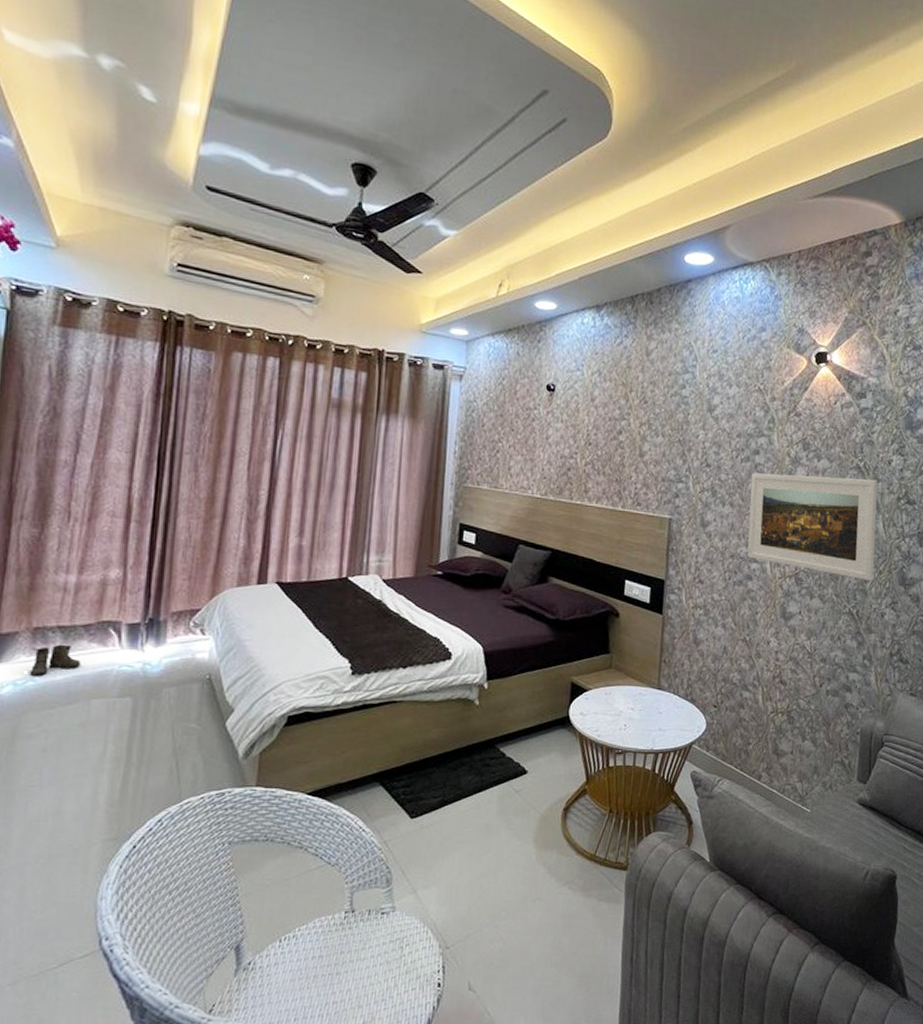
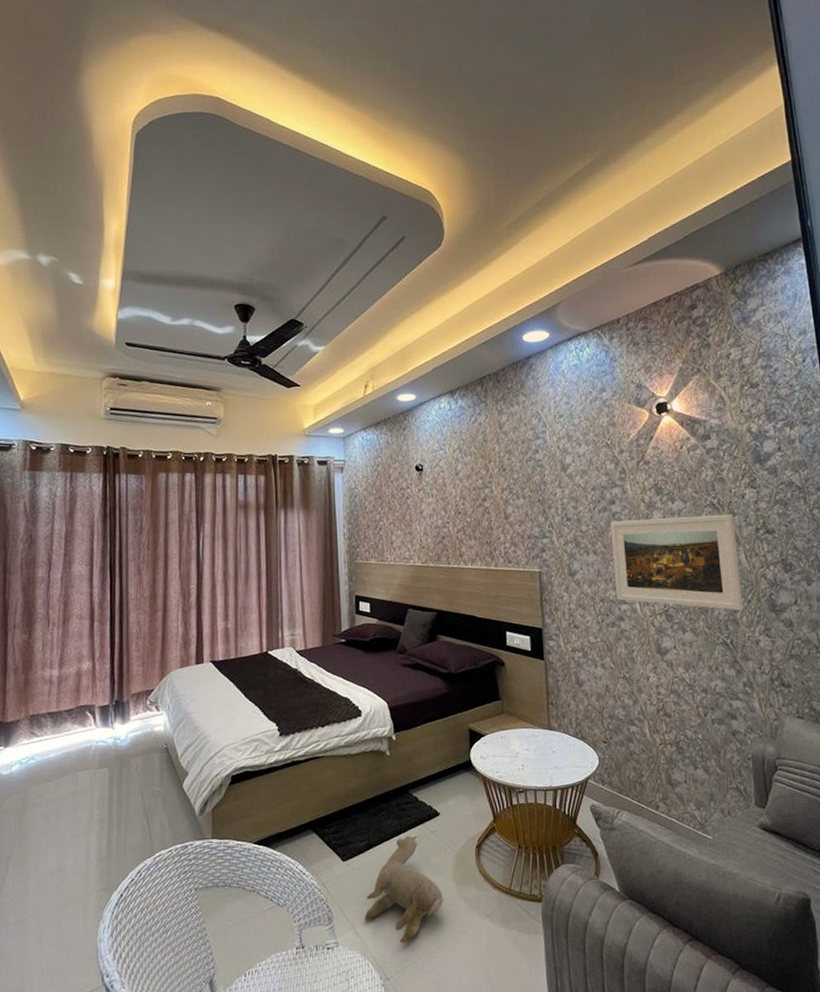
boots: present [29,644,81,676] -> none [30,727,67,755]
plush toy: none [428,794,521,910] -> present [364,835,444,944]

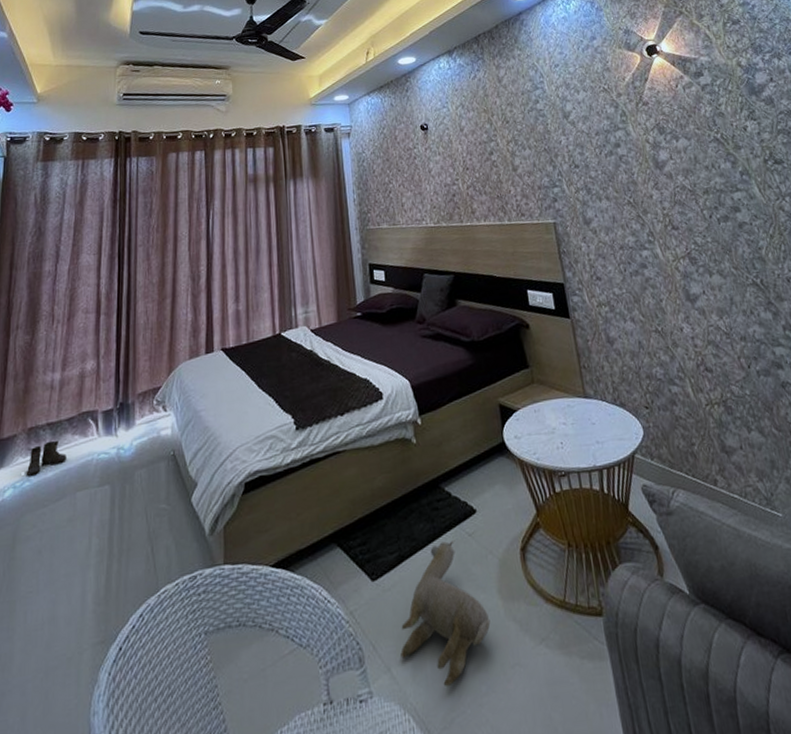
boots: none [30,727,67,755] -> present [26,440,66,476]
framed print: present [611,514,743,611] -> none [619,147,767,248]

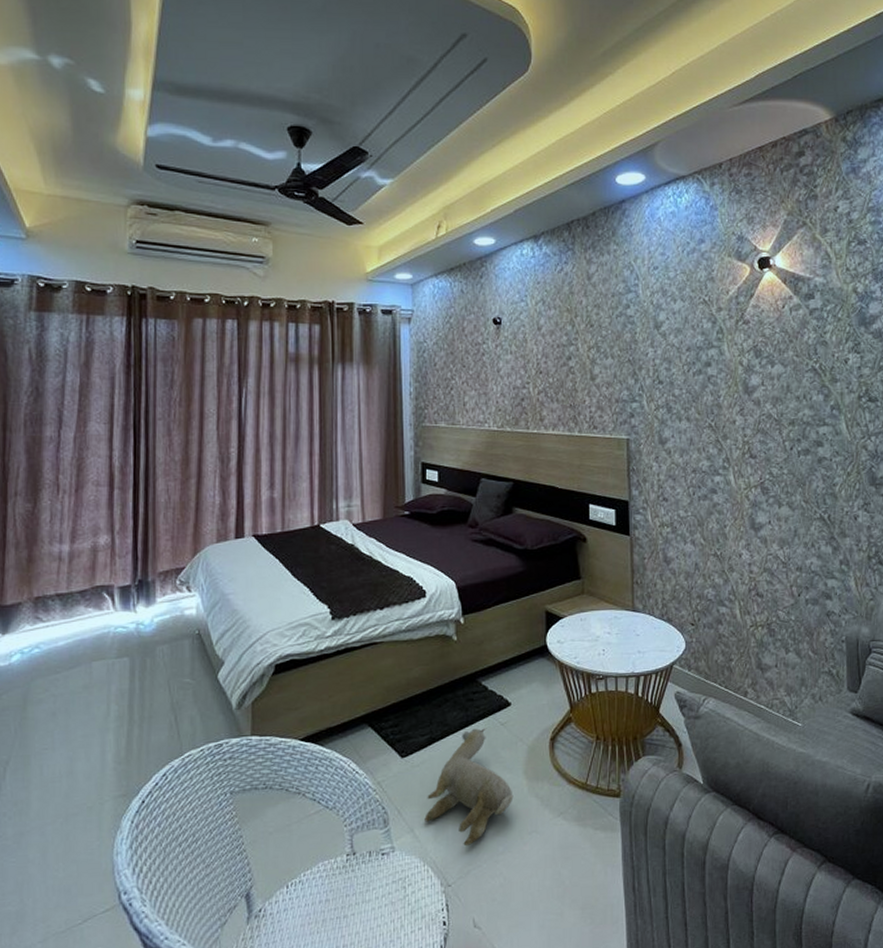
boots: present [26,440,66,476] -> none [34,611,80,643]

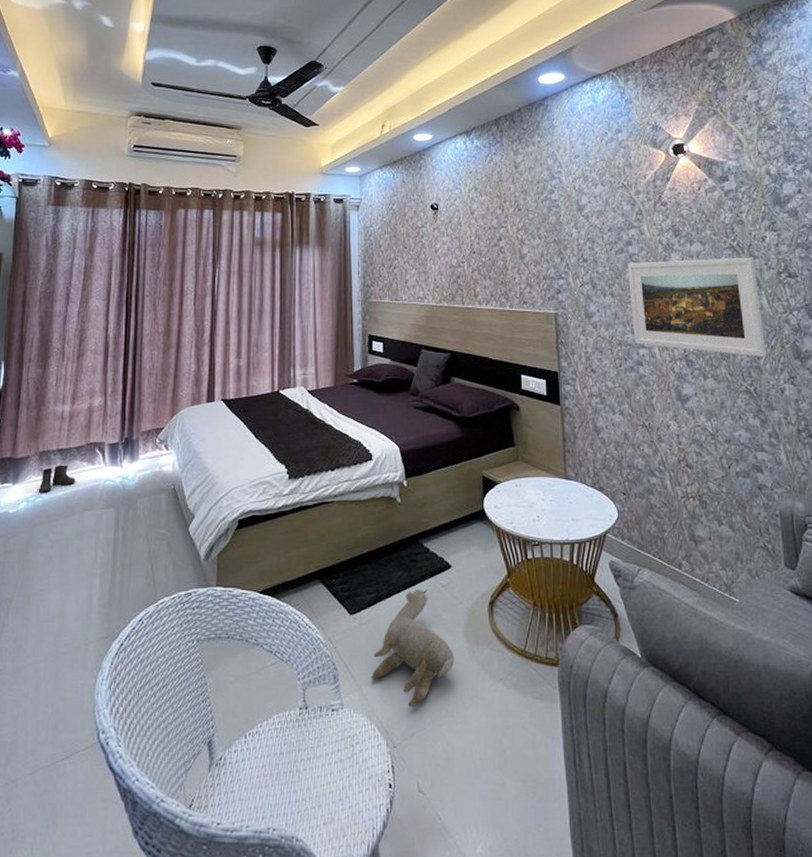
boots: none [34,611,80,643] -> present [38,464,75,493]
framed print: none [706,380,842,484] -> present [628,257,767,357]

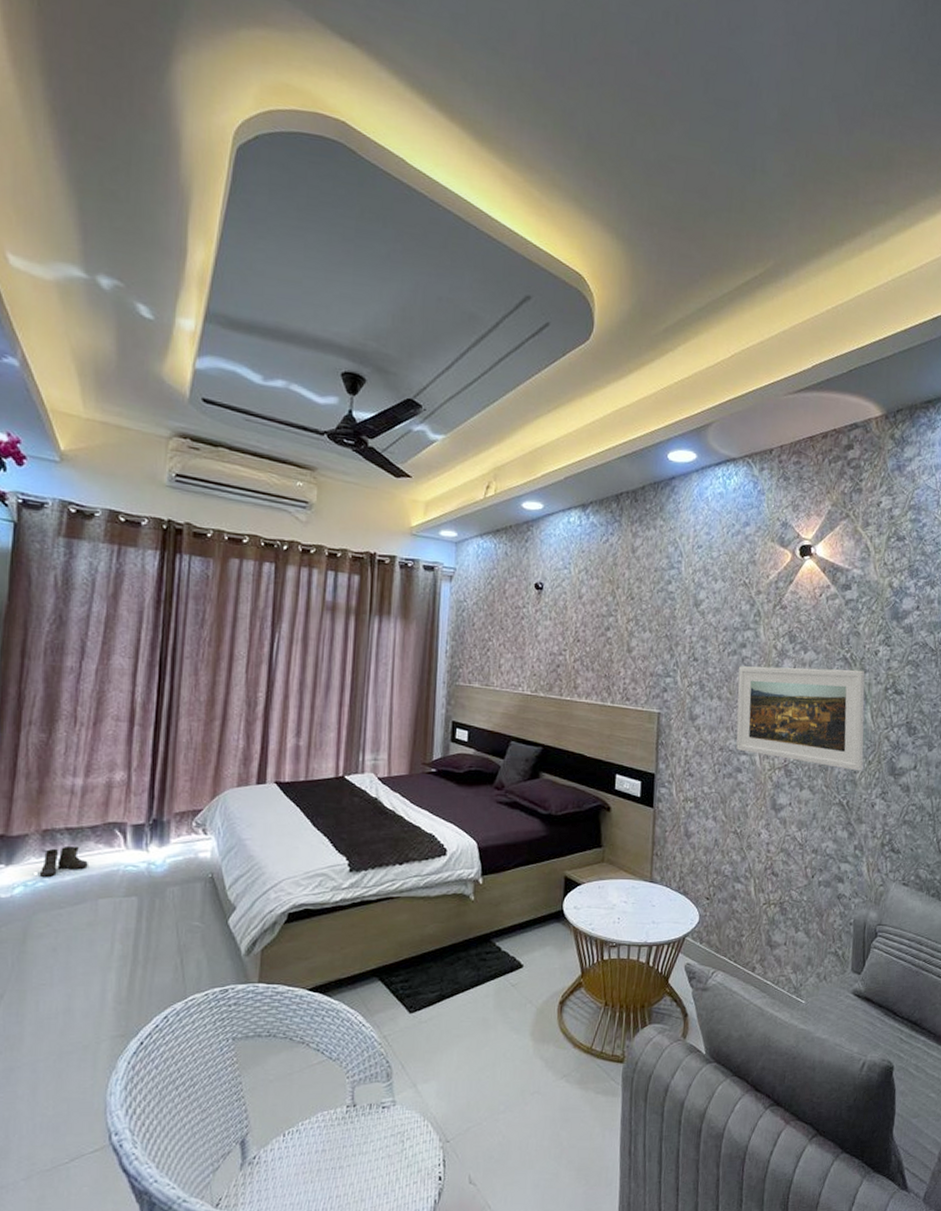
plush toy: present [371,589,455,708] -> none [428,988,519,1104]

